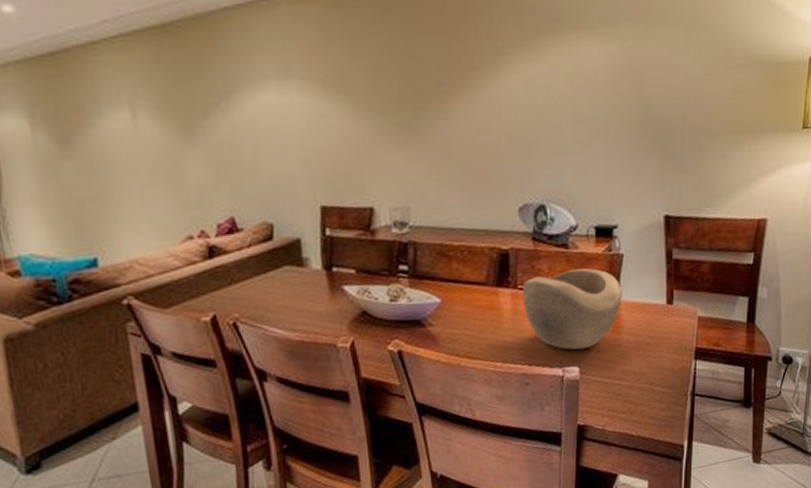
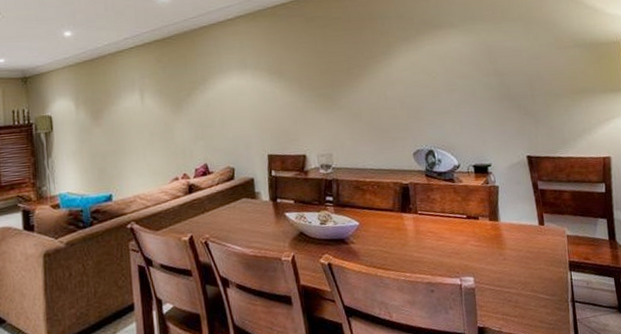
decorative bowl: present [523,268,622,350] -> none [422,197,502,263]

